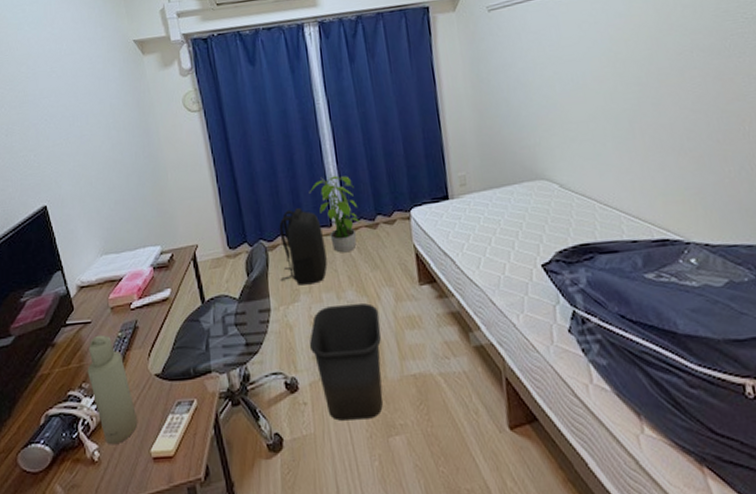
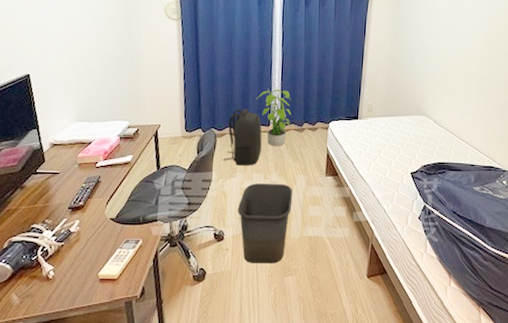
bottle: present [87,334,138,445] -> none [51,184,91,268]

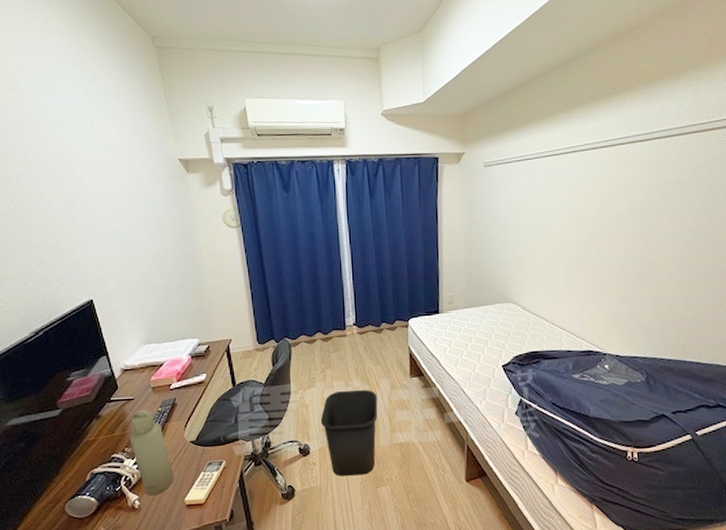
bottle: none [51,184,91,268] -> present [129,409,174,496]
backpack: present [223,108,262,166] -> none [300,313,339,375]
potted plant: present [256,87,292,147] -> none [328,287,368,351]

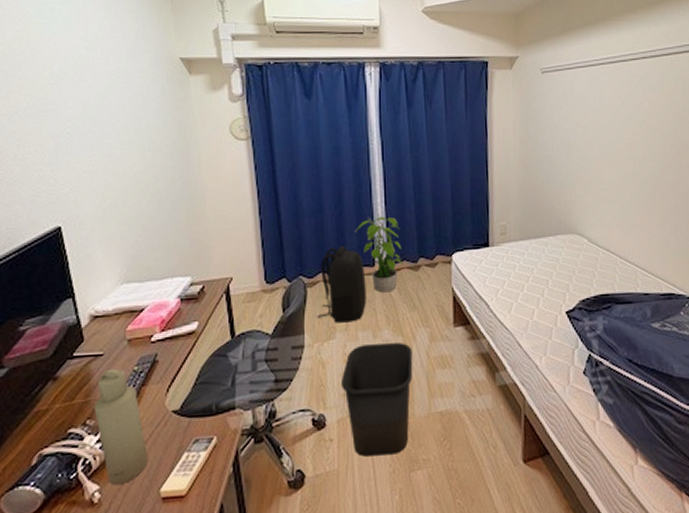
backpack: none [300,313,339,375] -> present [317,245,366,323]
potted plant: none [328,287,368,351] -> present [355,214,403,293]

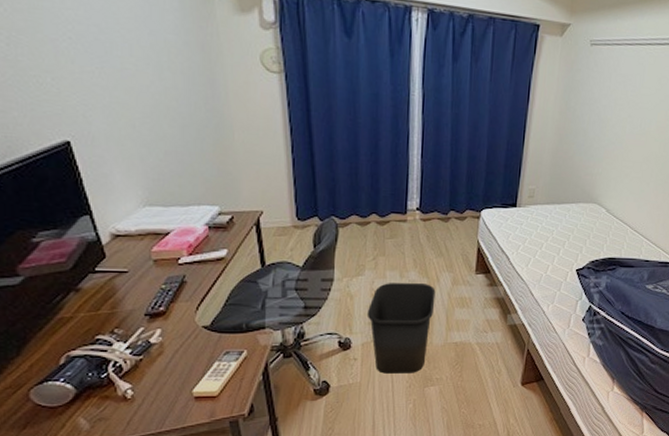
bottle: present [93,368,149,486] -> none [120,285,180,385]
backpack: present [317,245,366,323] -> none [347,191,397,262]
potted plant: present [355,214,403,293] -> none [389,165,434,239]

